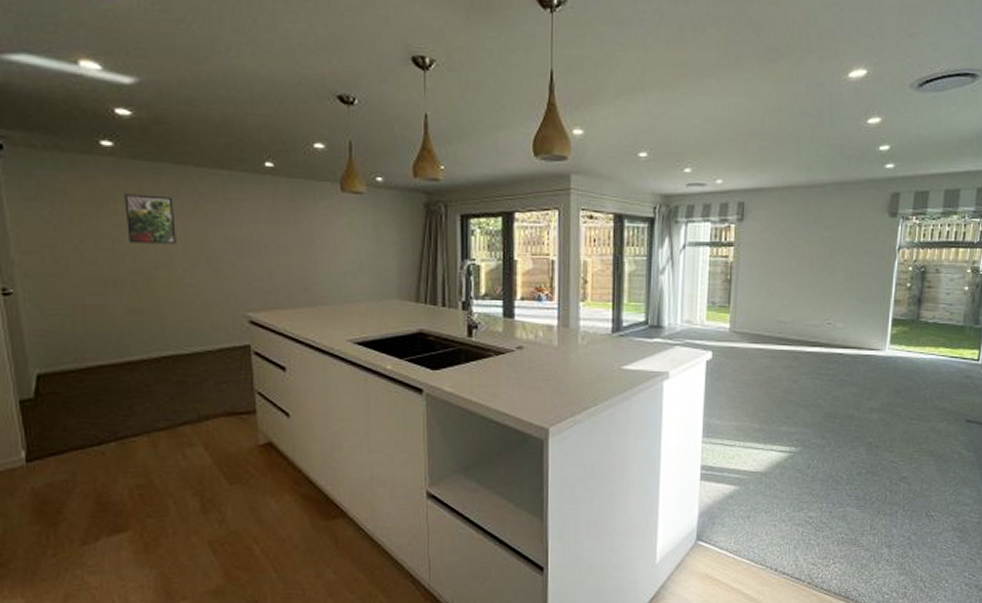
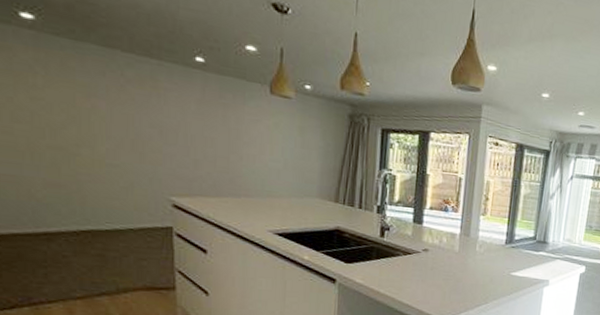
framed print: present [124,194,176,244] -> none [45,69,100,125]

